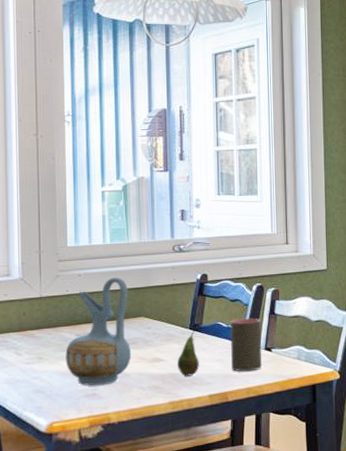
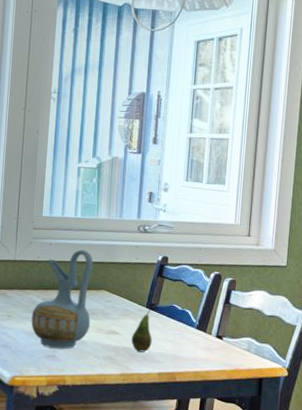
cup: present [230,318,261,372] -> none [182,303,215,356]

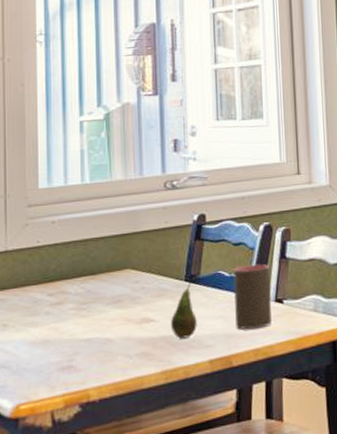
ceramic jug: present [31,249,93,349] -> none [35,222,116,357]
cup: none [182,303,215,356] -> present [234,264,272,330]

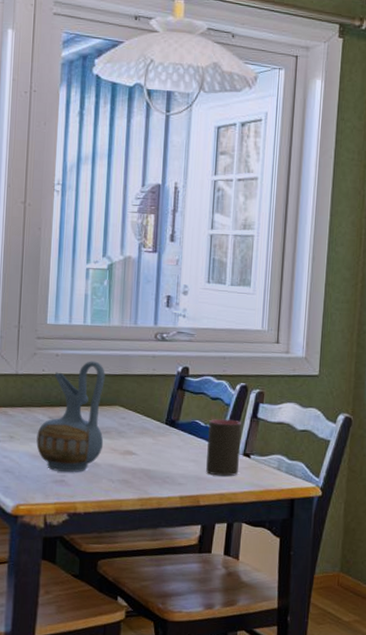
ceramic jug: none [35,222,116,357] -> present [36,361,105,472]
fruit: present [171,276,197,339] -> none [150,421,176,474]

